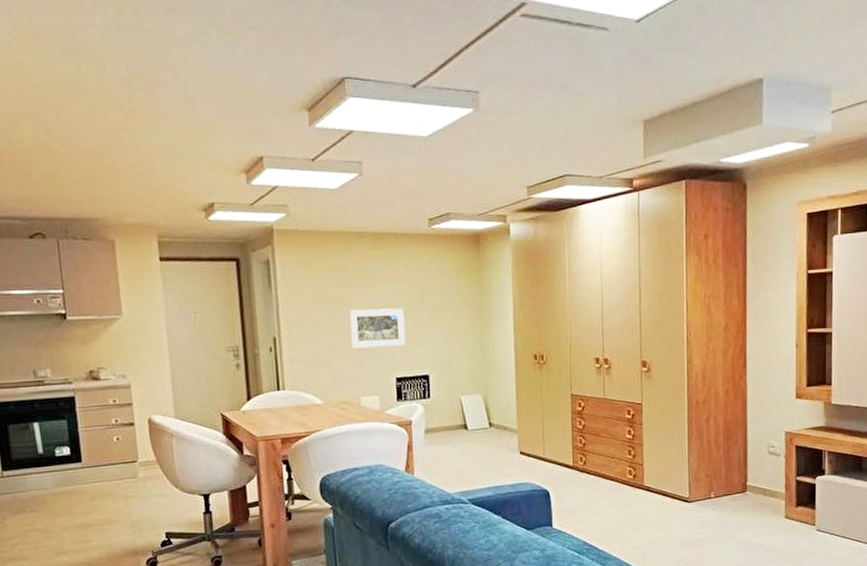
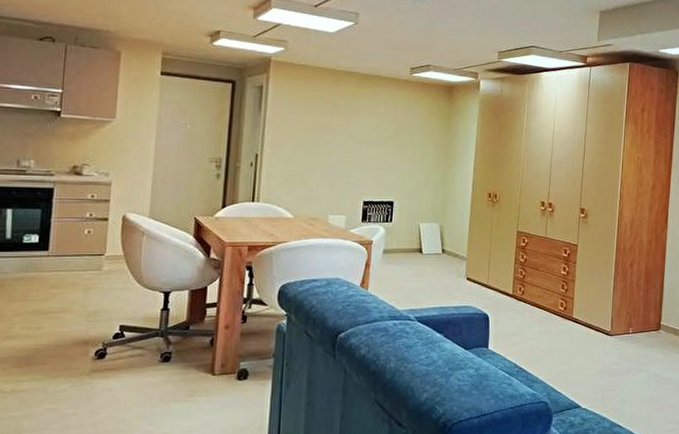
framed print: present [349,308,406,349] -> none [326,137,378,173]

